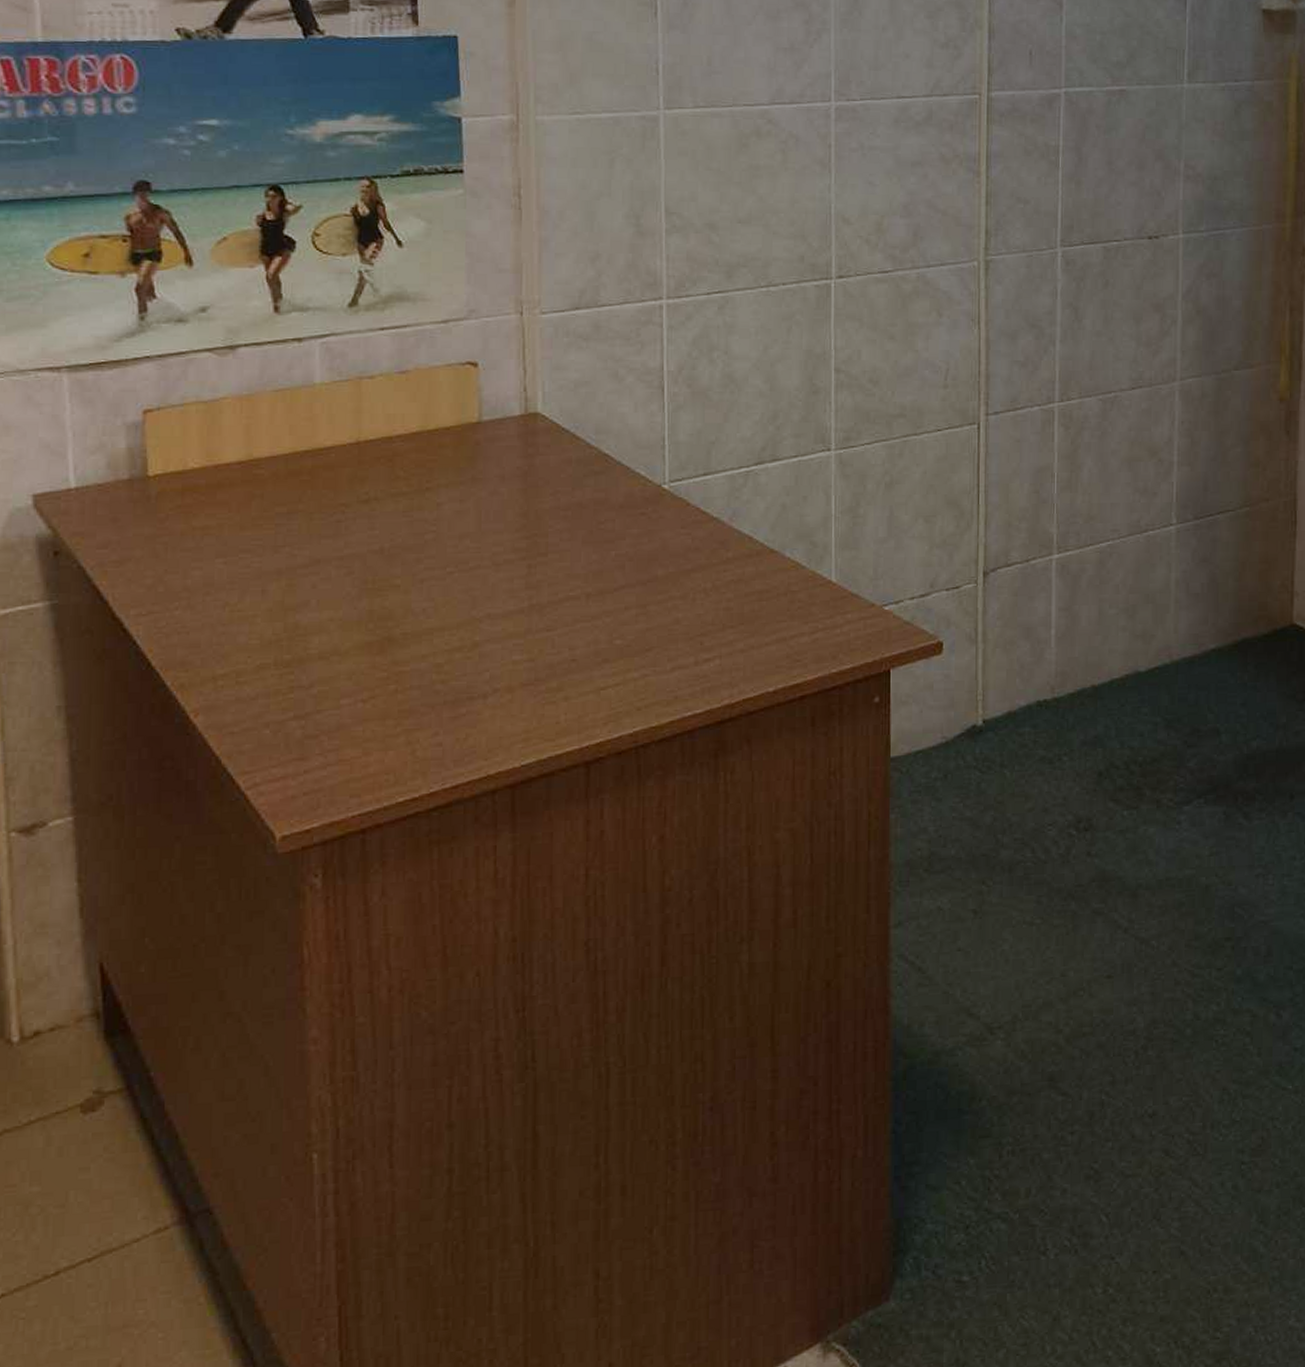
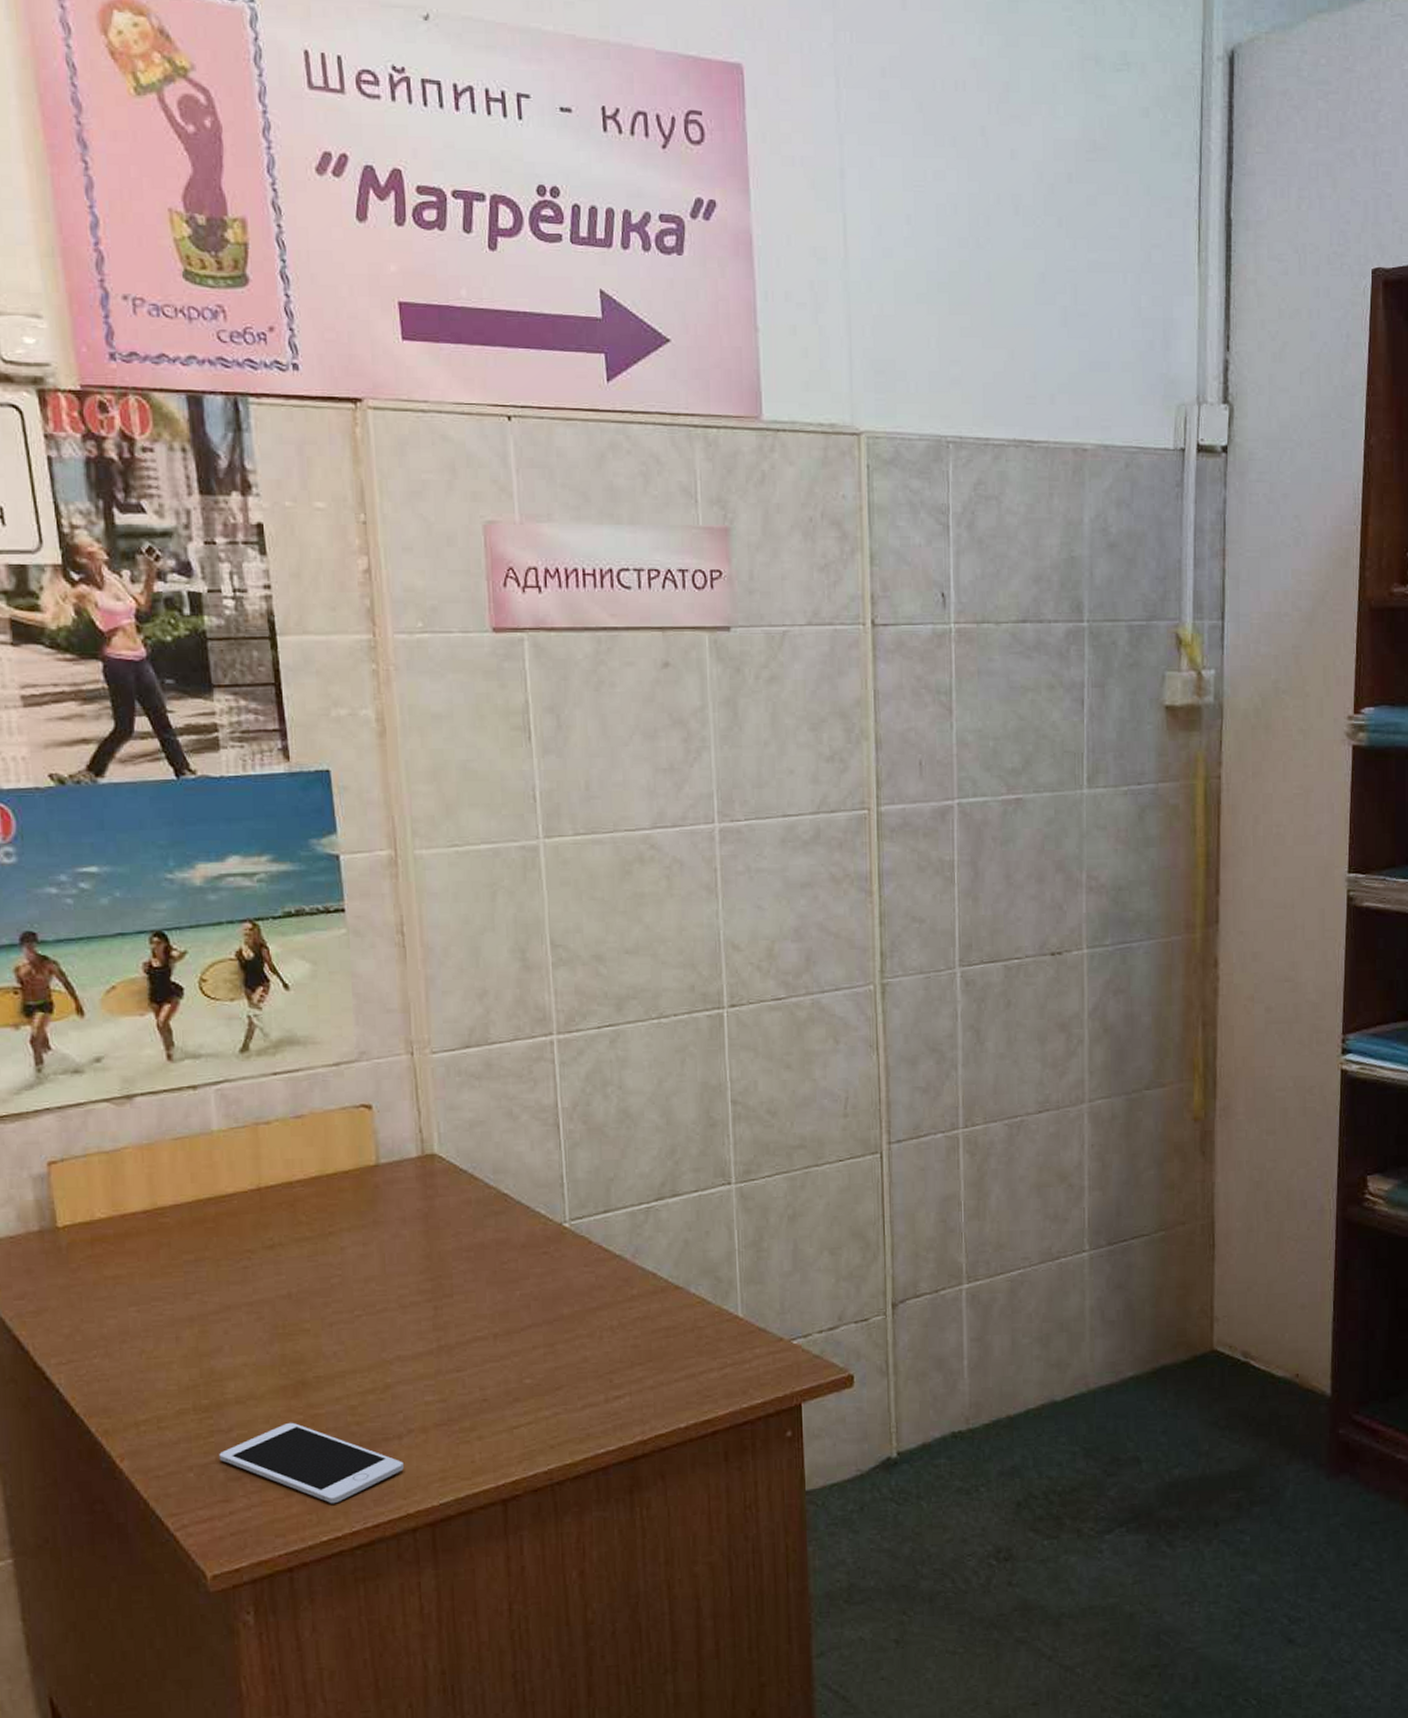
cell phone: none [298,679,487,764] -> present [219,1422,404,1504]

